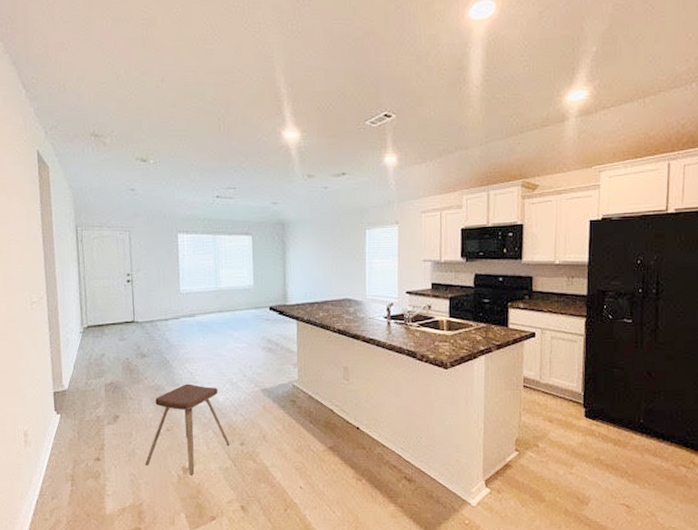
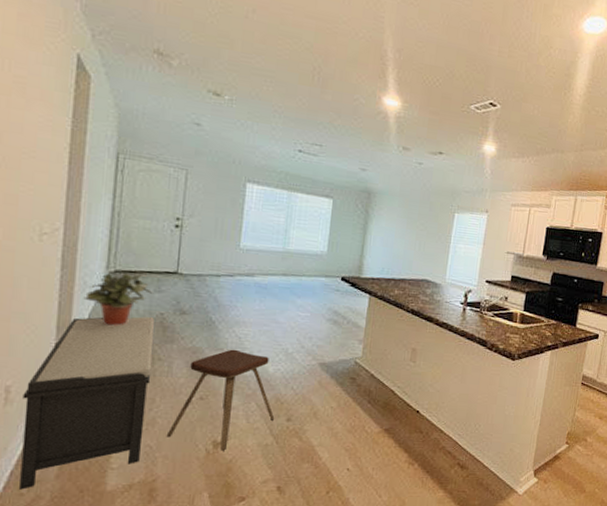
bench: none [36,363,127,515] -> present [19,317,154,490]
potted plant: none [68,327,120,373] -> present [83,273,155,326]

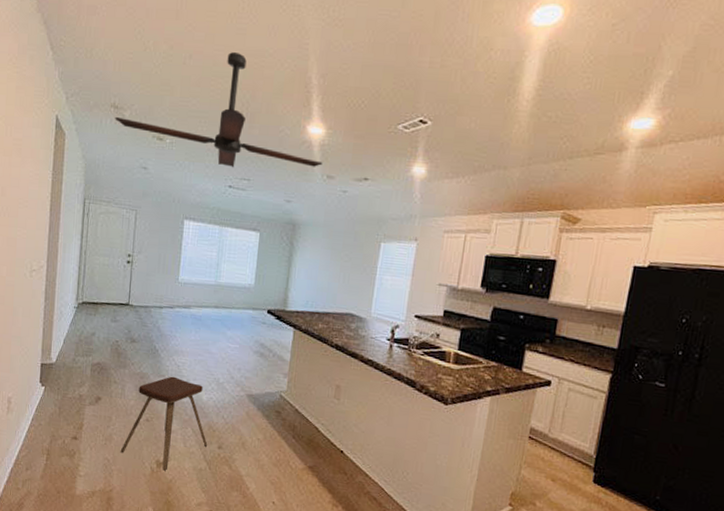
bench: present [19,317,154,490] -> none [17,342,111,485]
potted plant: present [83,273,155,326] -> none [60,304,112,351]
ceiling fan: none [159,13,399,138] -> present [115,52,323,168]

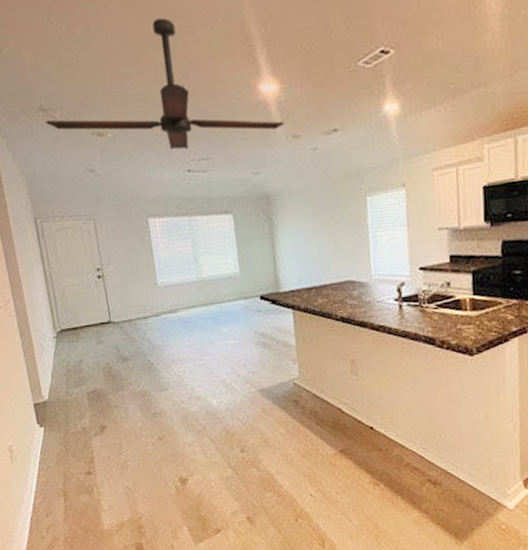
music stool: present [120,376,208,471] -> none [139,387,229,487]

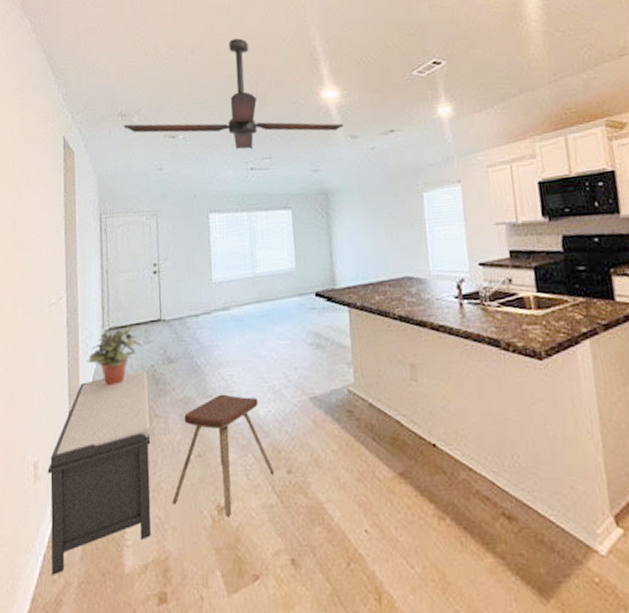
bench: none [22,368,123,533] -> present [47,371,151,575]
potted plant: none [43,330,97,382] -> present [87,328,144,386]
music stool: none [139,387,229,487] -> present [172,394,275,517]

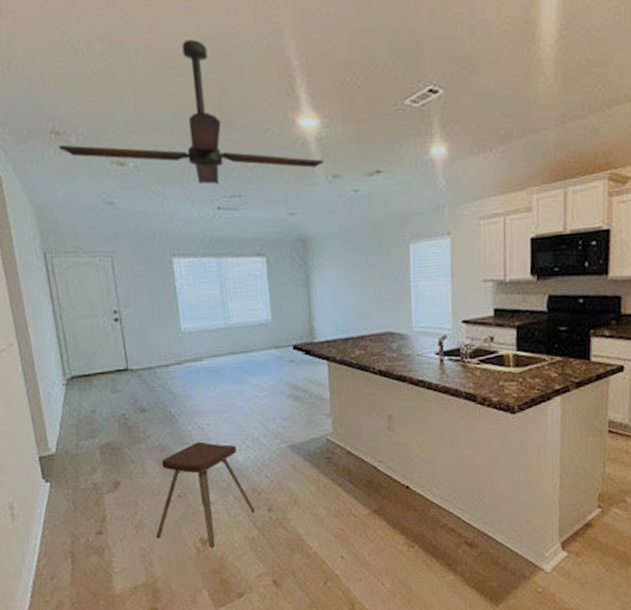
bench: present [47,371,151,575] -> none [24,419,138,597]
potted plant: present [87,328,144,386] -> none [51,377,112,433]

